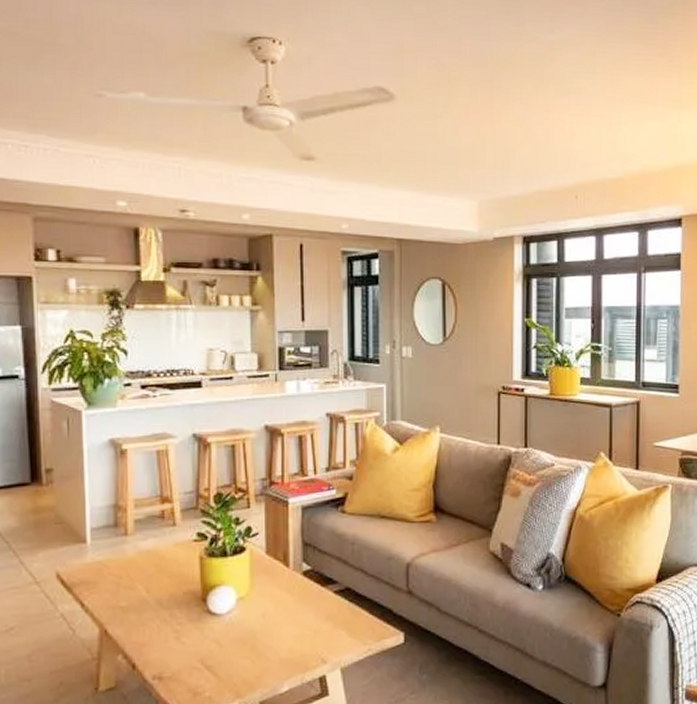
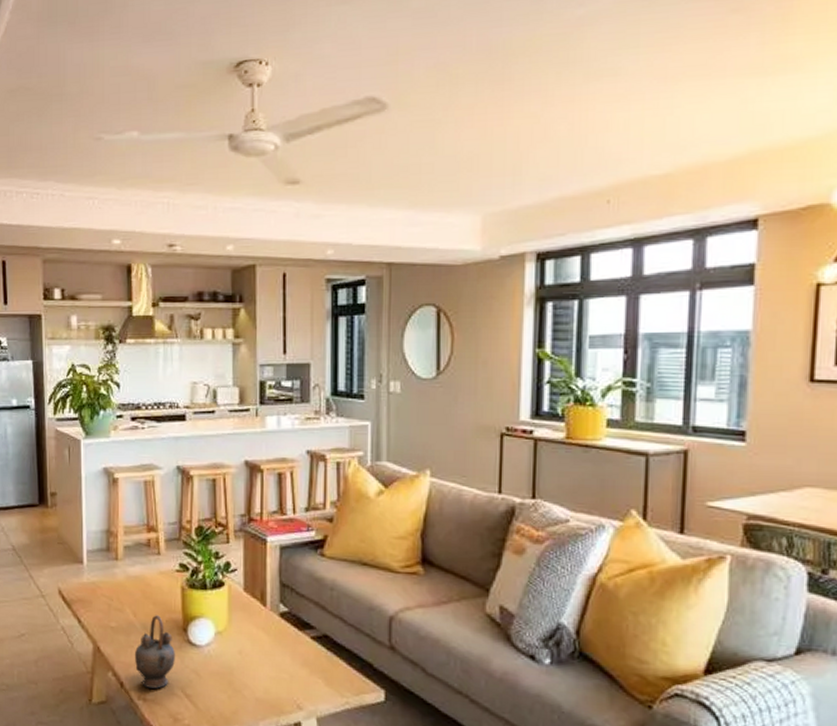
teapot: none [147,588,195,666] -> present [134,615,176,689]

